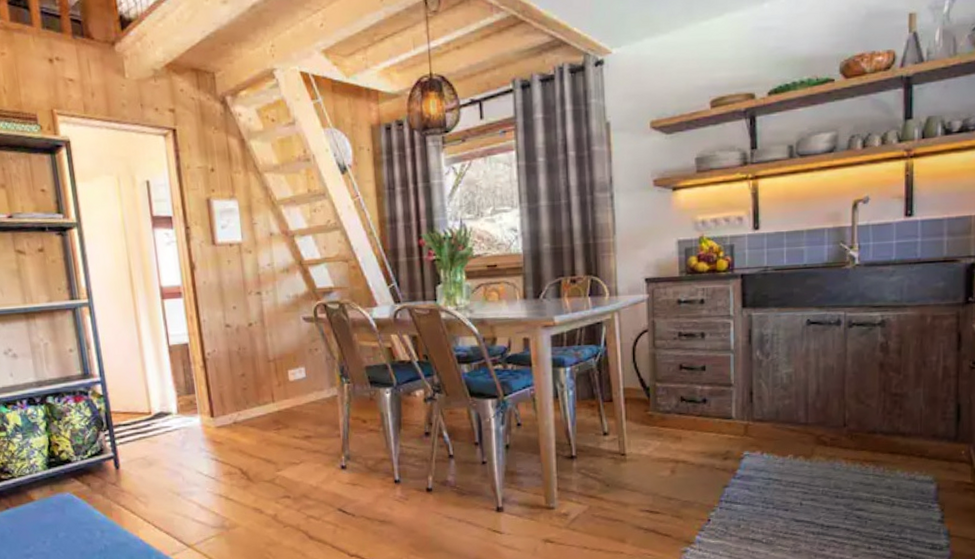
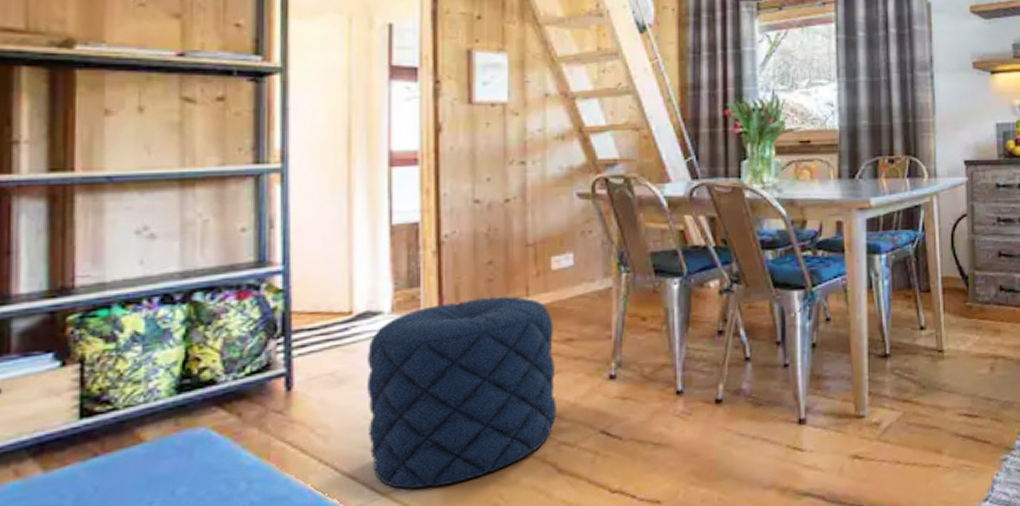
pouf: none [165,402,304,544] -> present [367,296,556,489]

